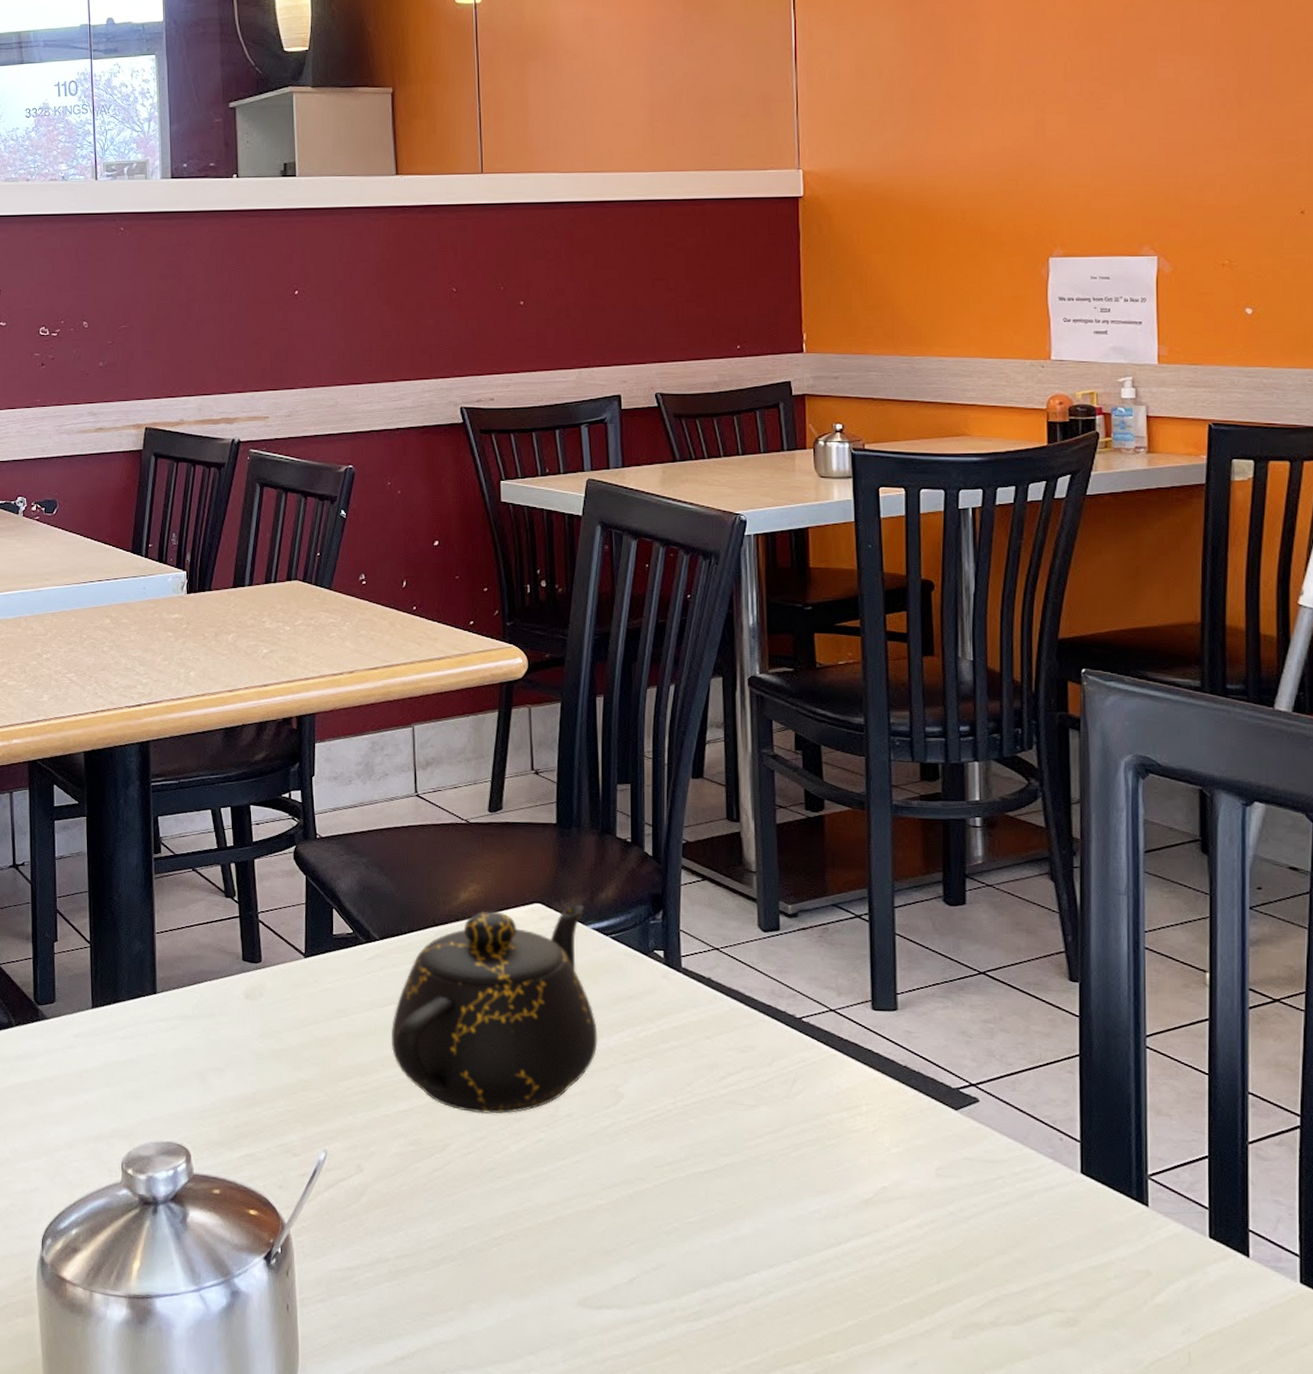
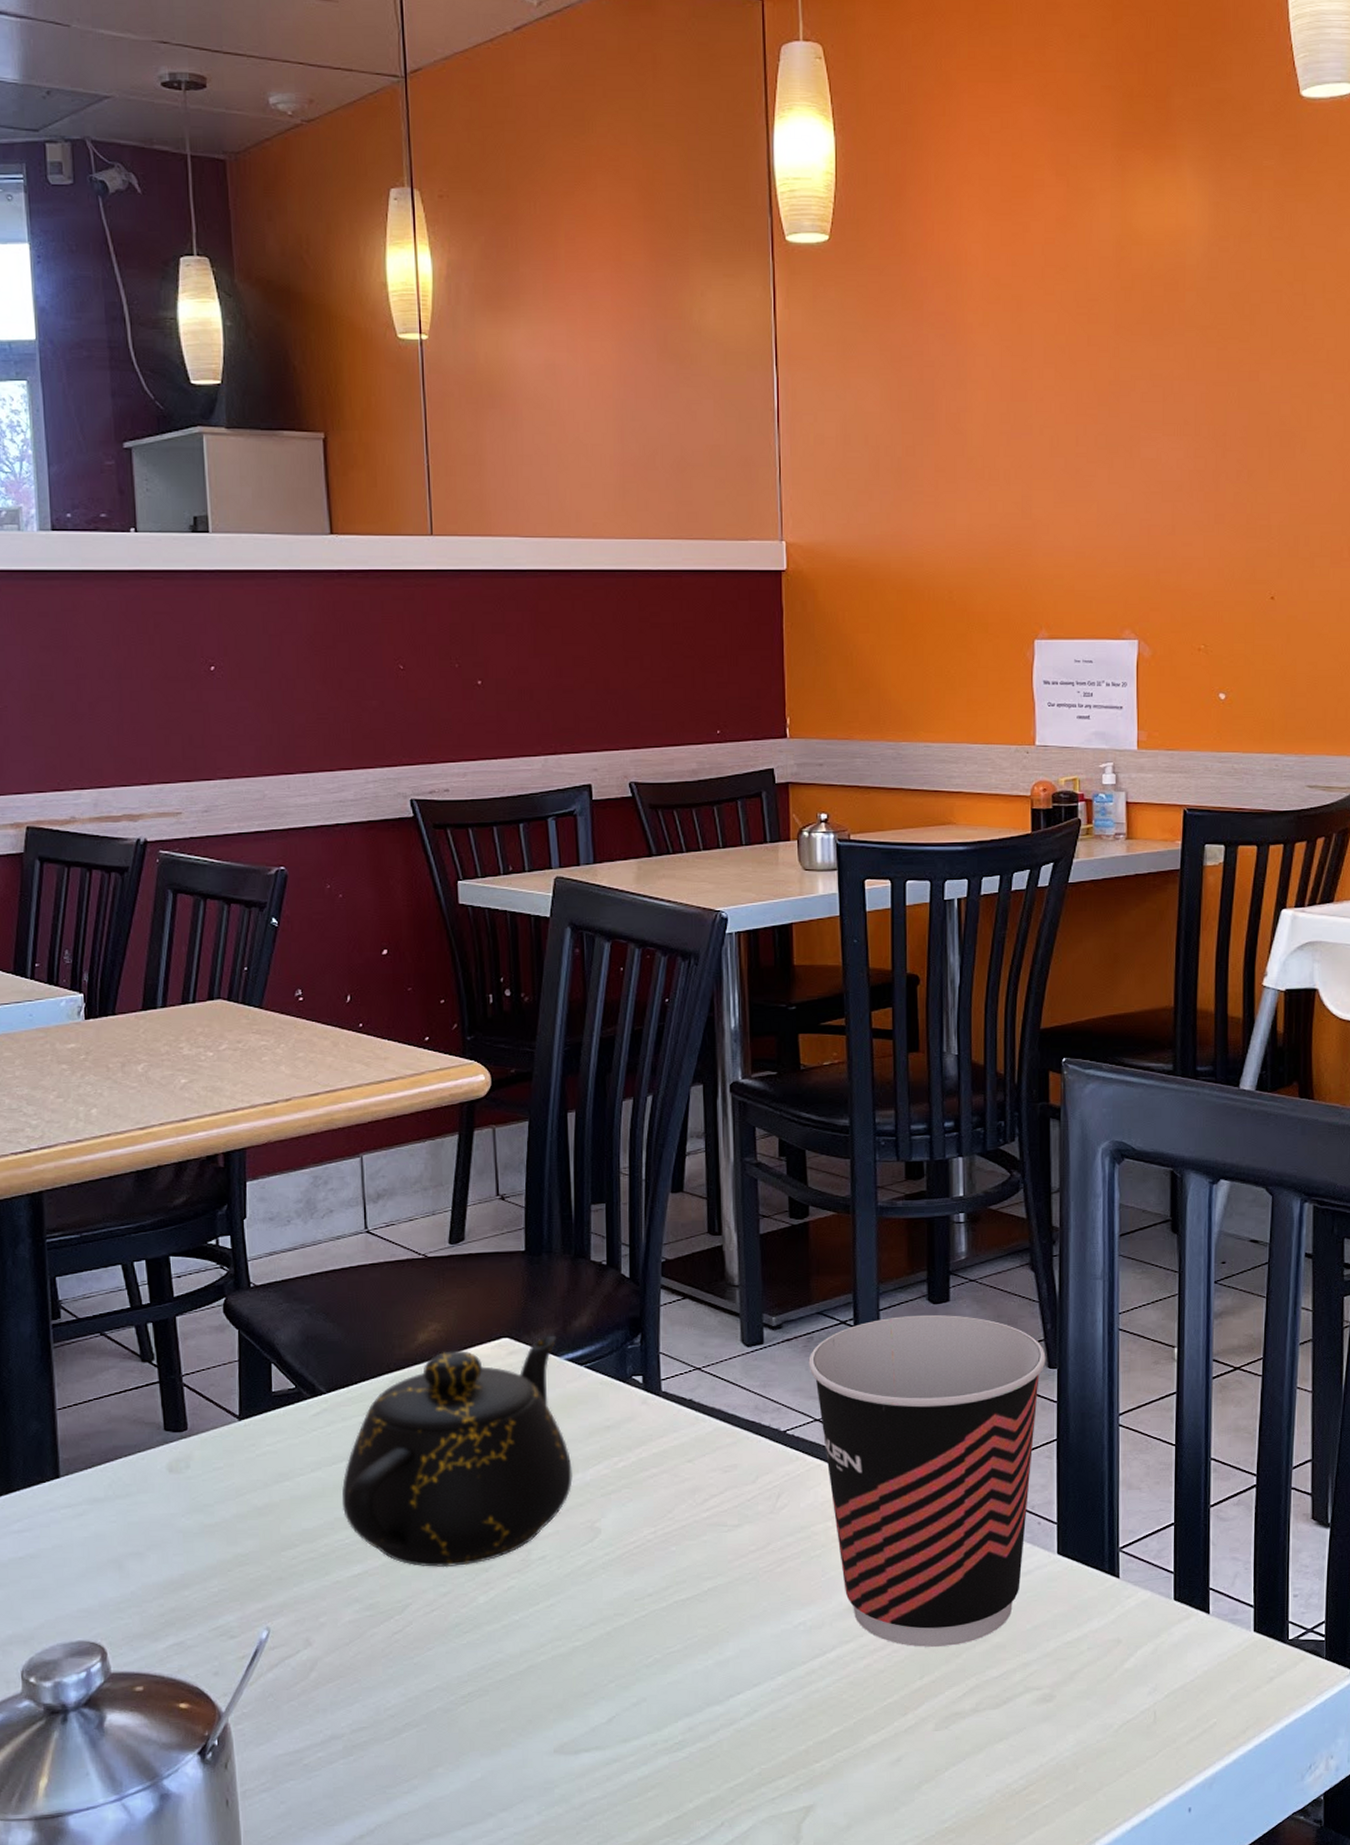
cup: none [824,915,1067,1254] -> present [808,1315,1046,1647]

